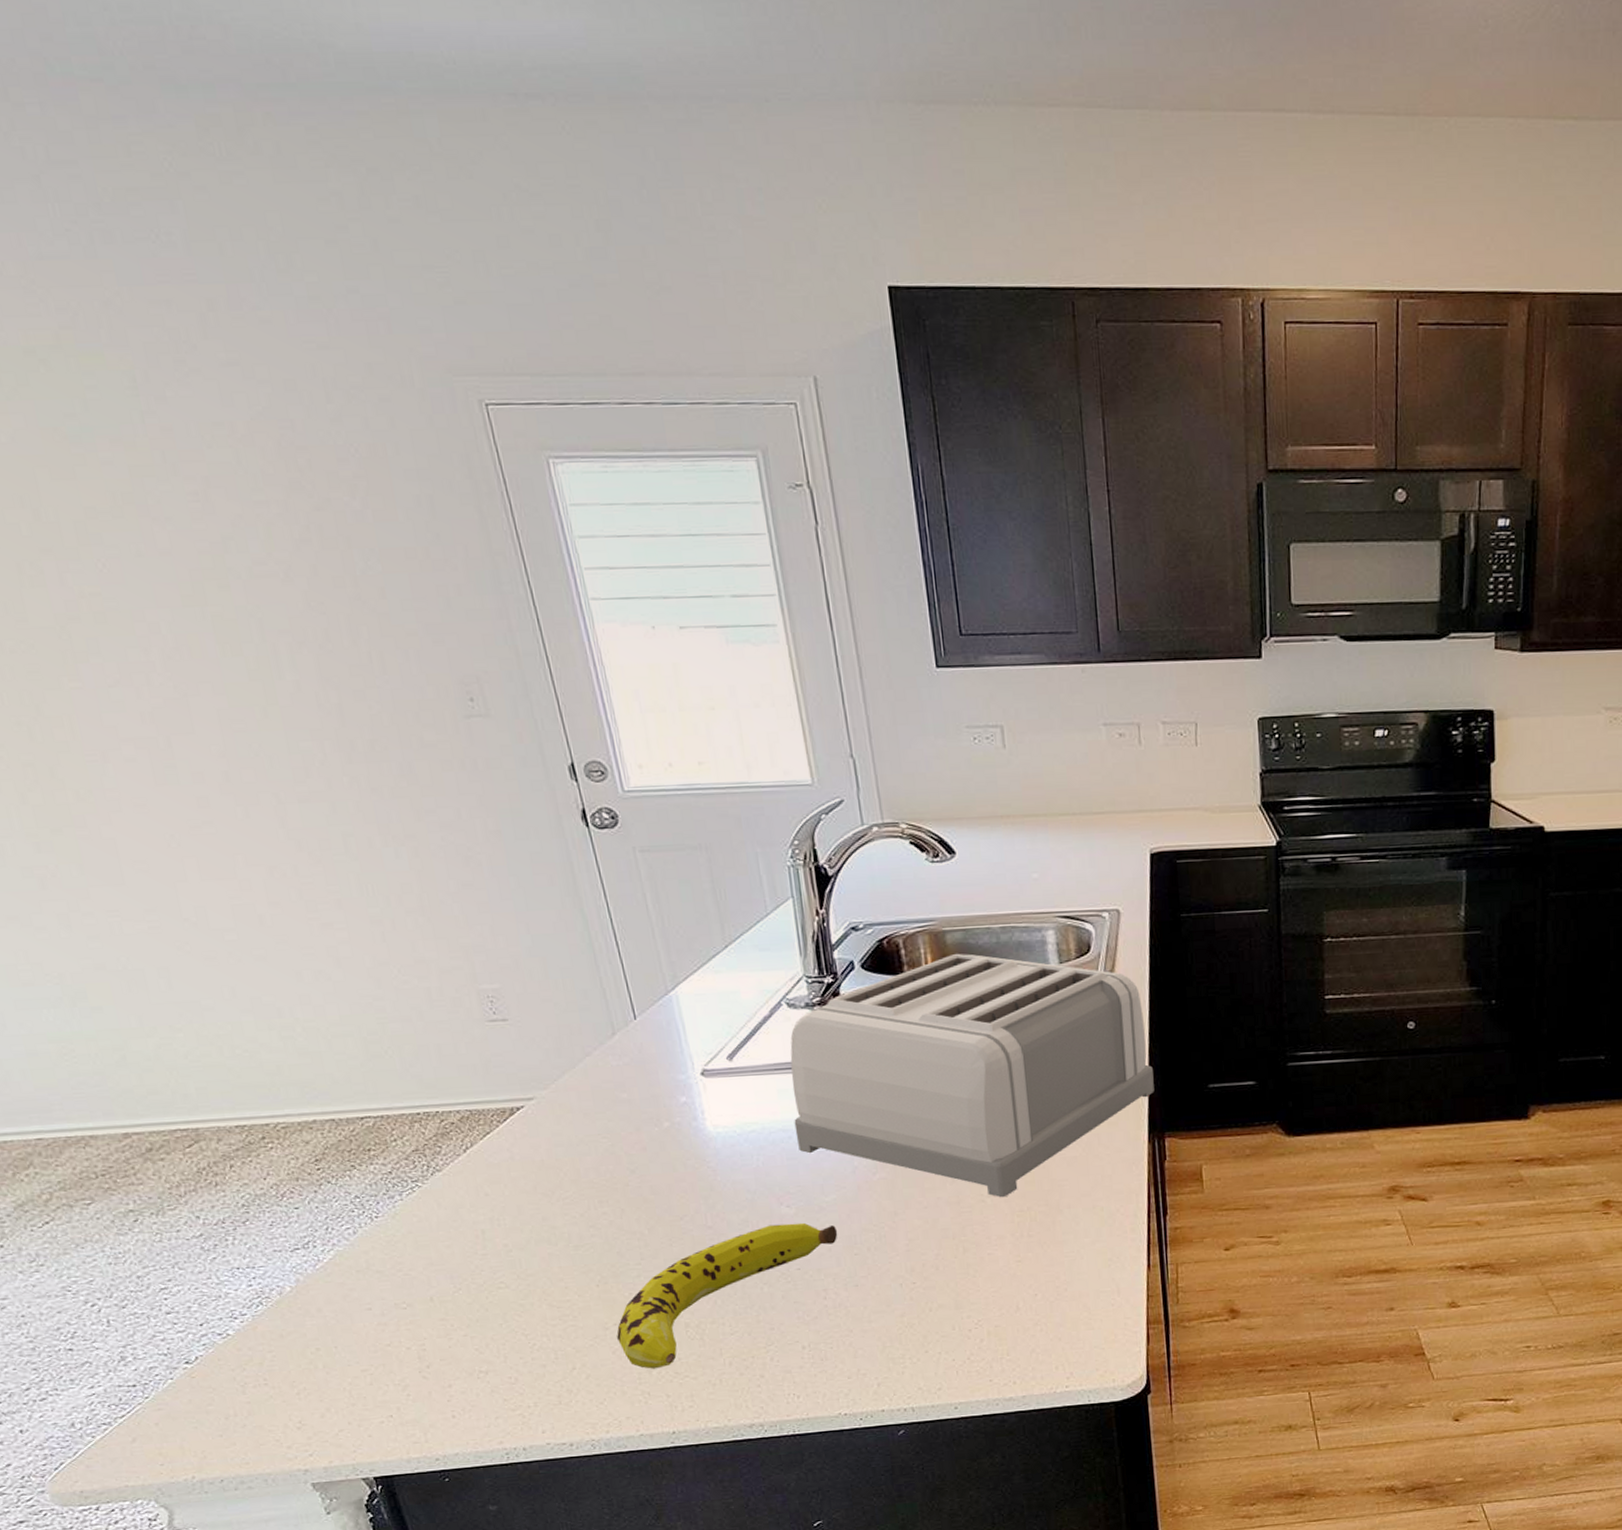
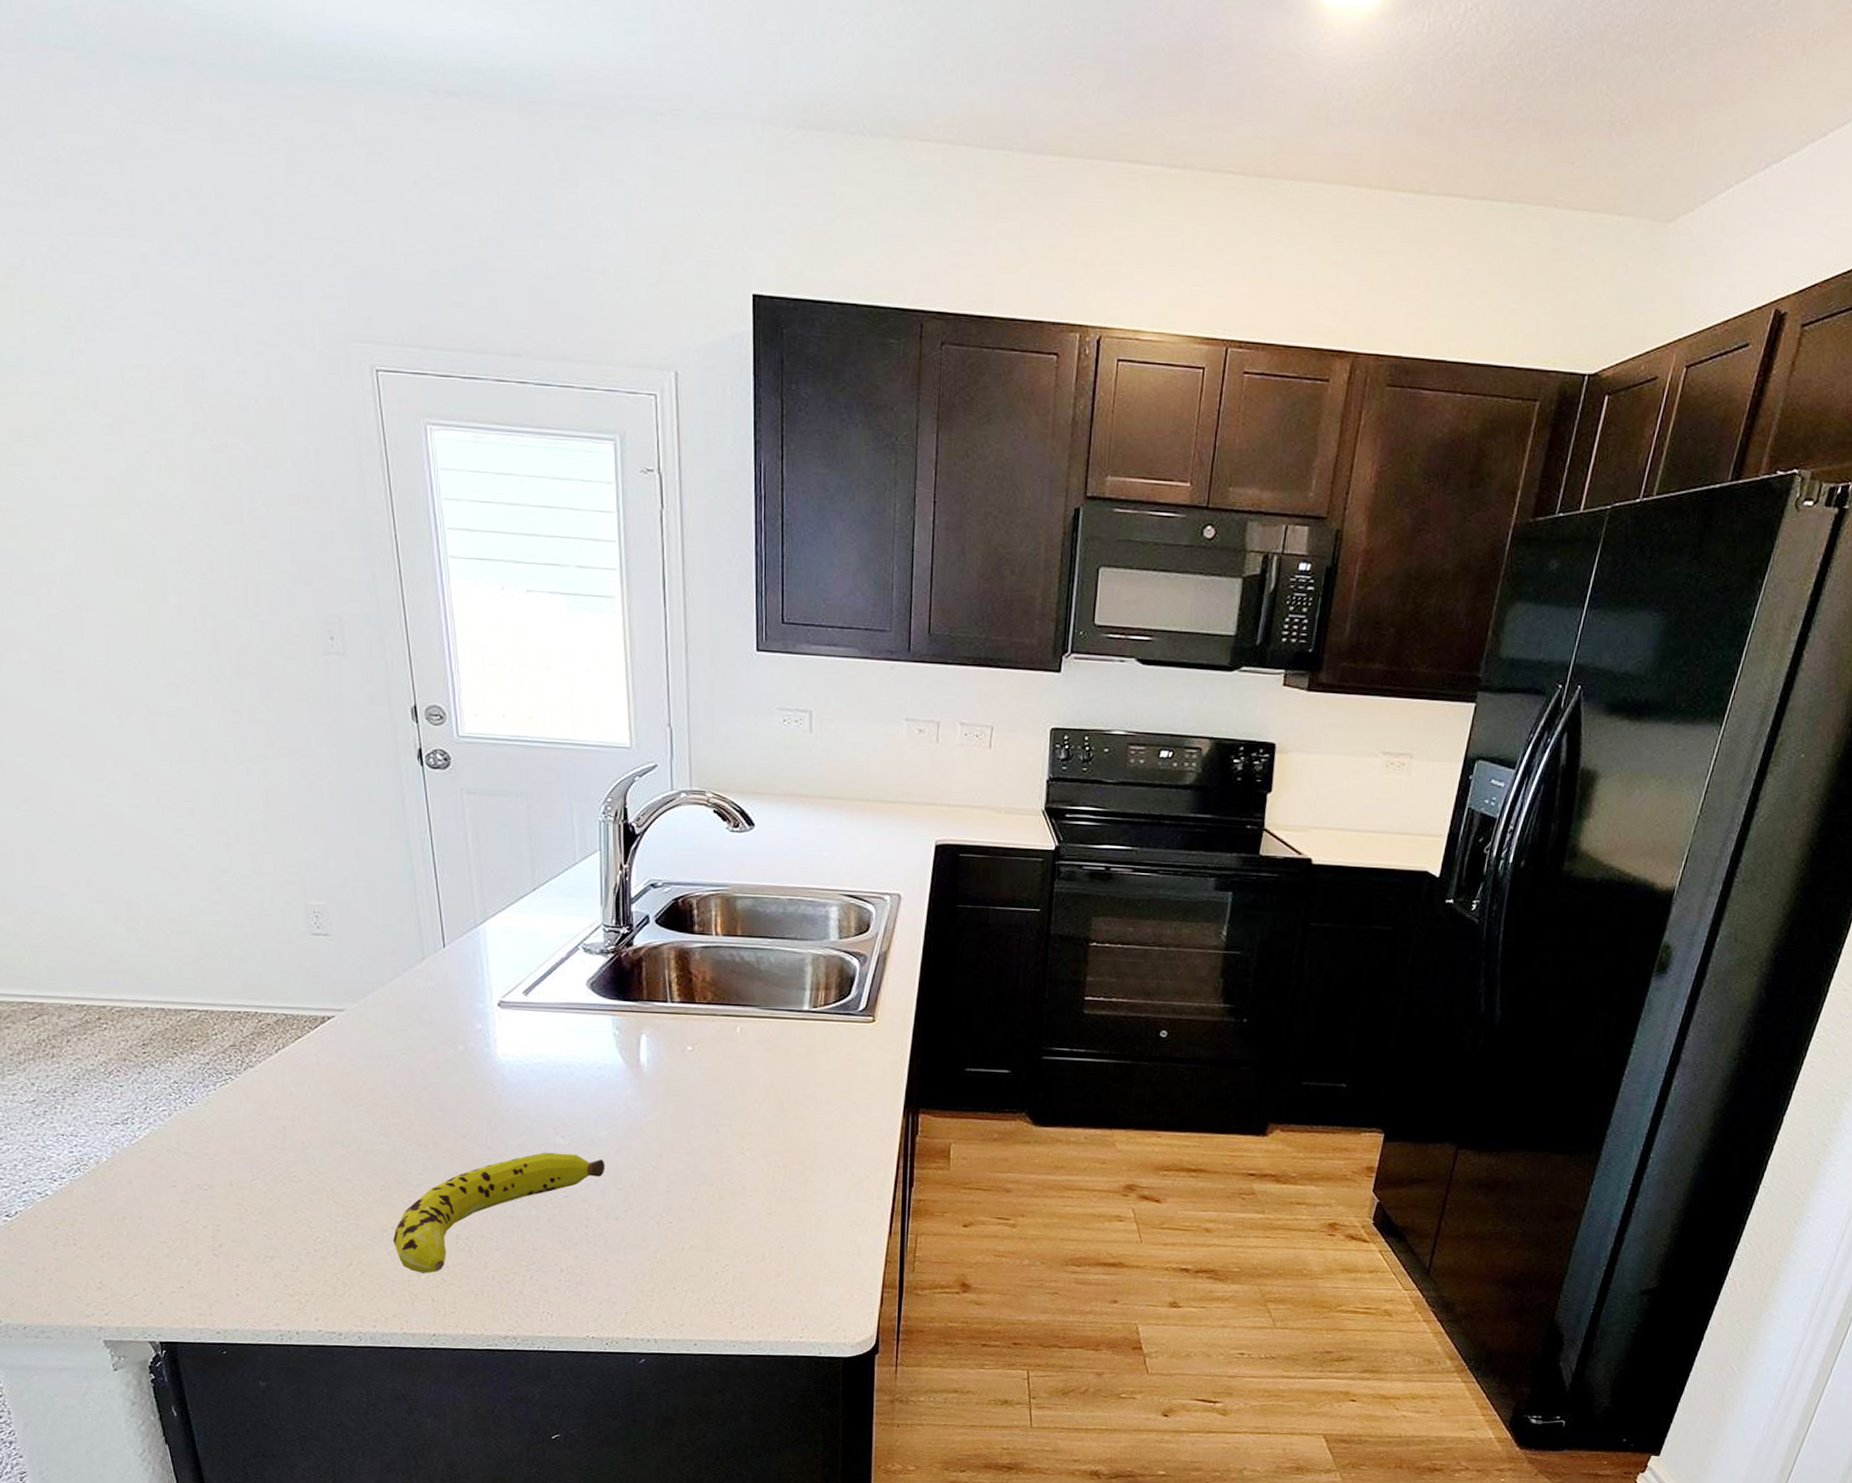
toaster: present [790,953,1155,1198] -> none [577,918,915,1152]

